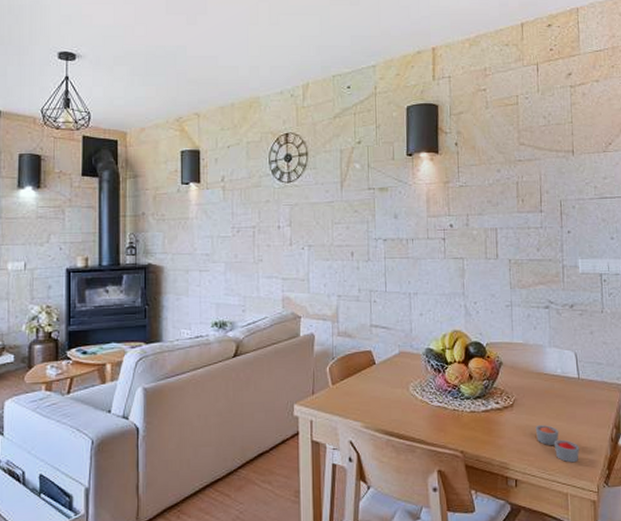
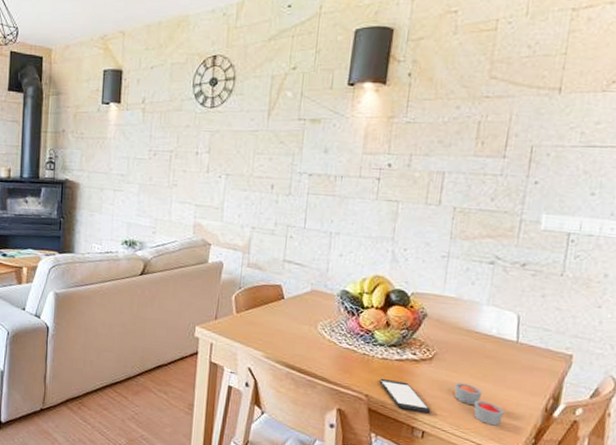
smartphone: none [471,431,520,461] -> present [379,378,431,414]

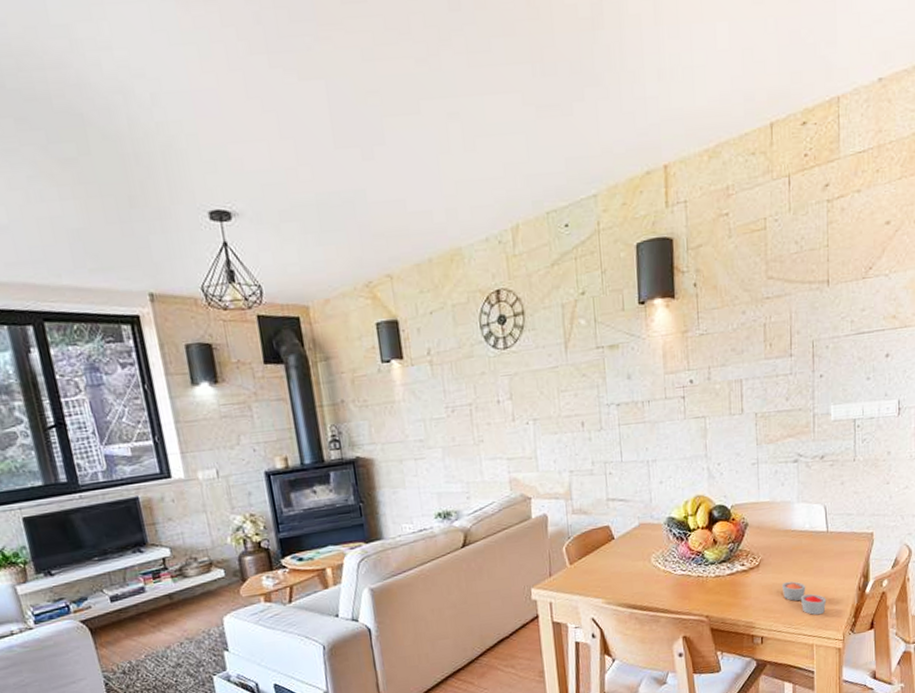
smartphone: present [379,378,431,414] -> none [716,594,766,621]

